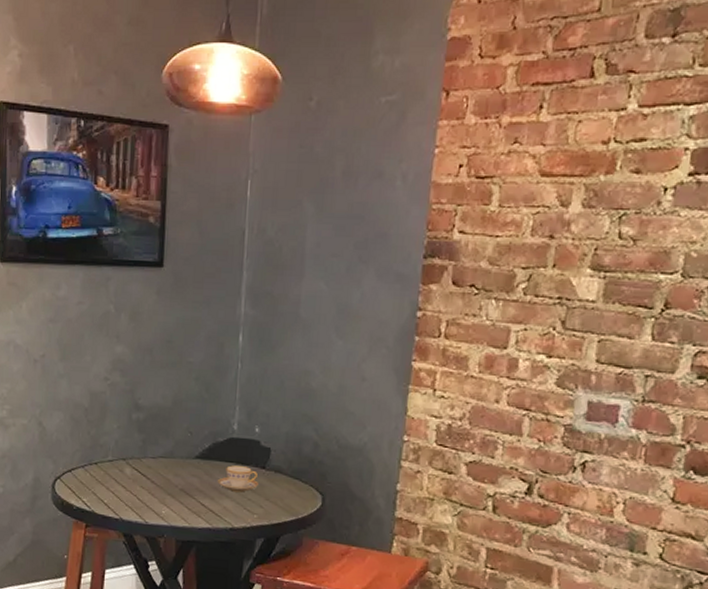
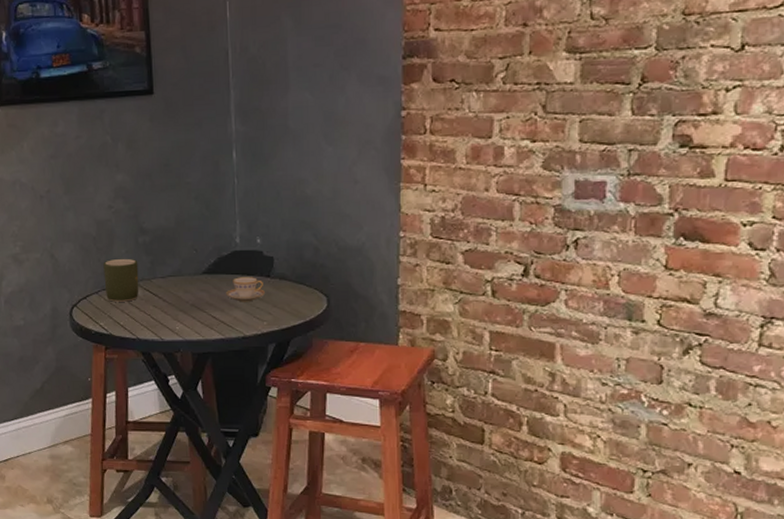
mug: none [91,433,129,480] -> present [103,258,139,302]

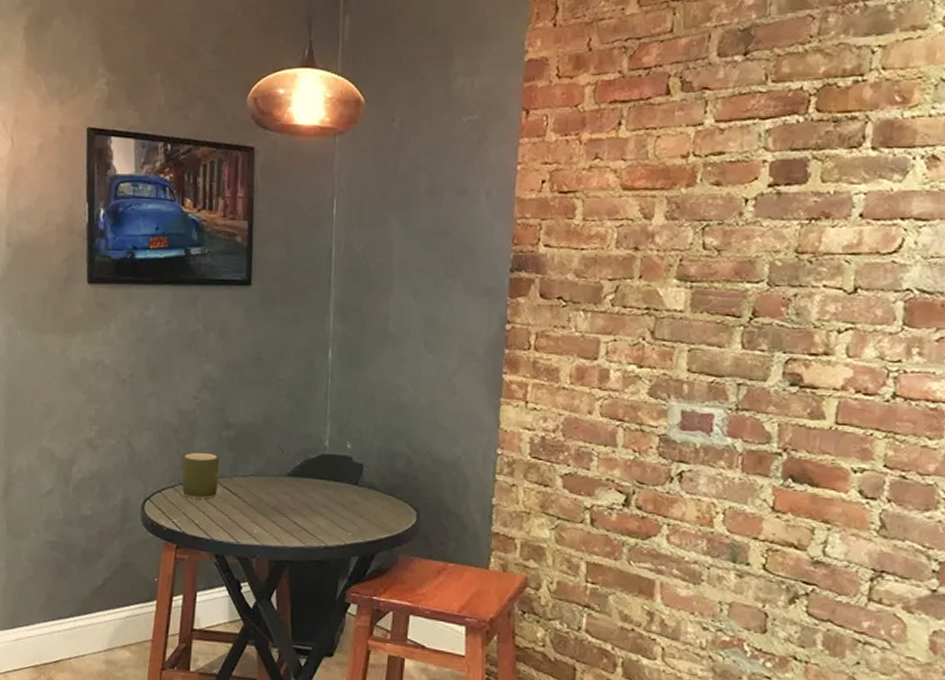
teacup: present [225,277,266,302] -> none [309,482,353,510]

